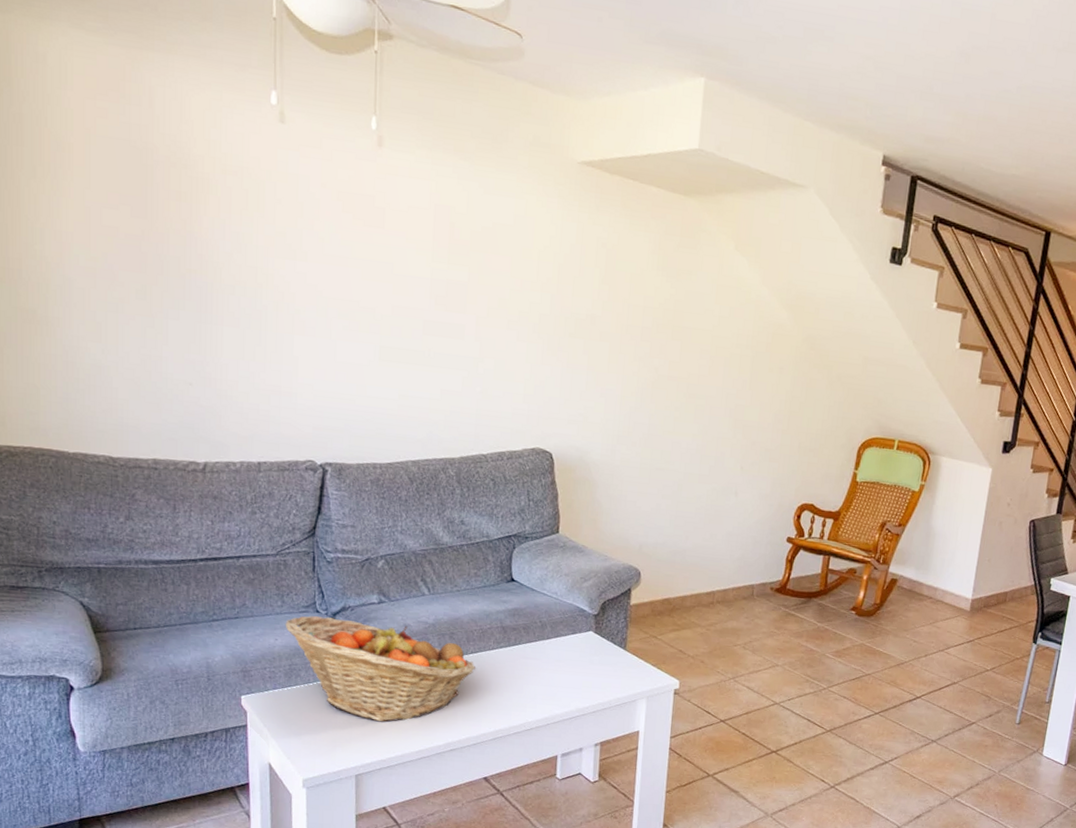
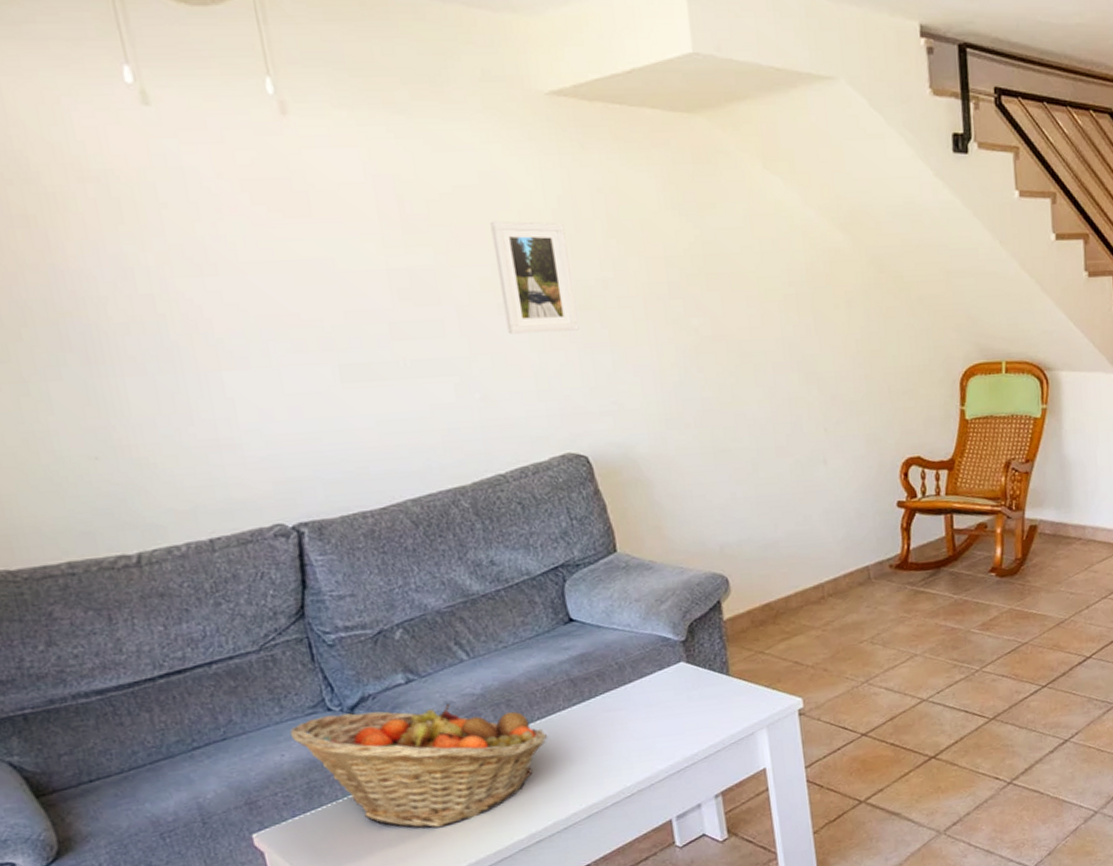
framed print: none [511,255,571,352] -> present [490,221,579,334]

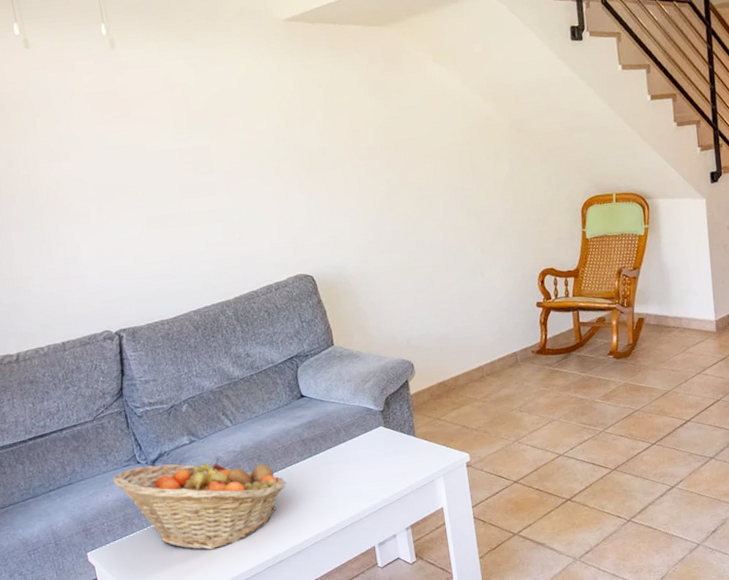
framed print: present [490,221,579,334] -> none [246,110,307,191]

